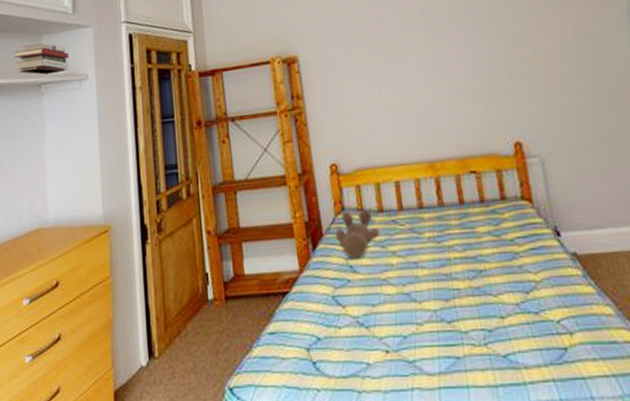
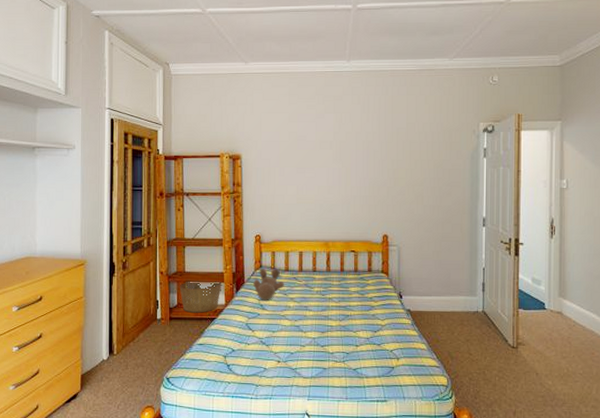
books: present [14,42,69,75] -> none [13,114,60,140]
basket: none [234,237,292,287] -> present [179,281,221,313]

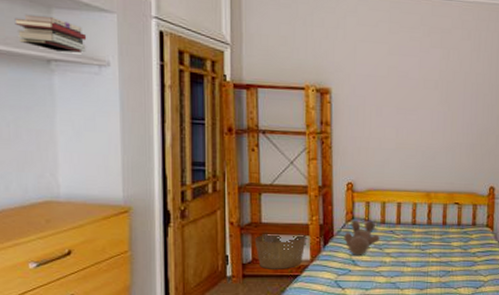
books: none [13,114,60,140] -> present [14,14,87,53]

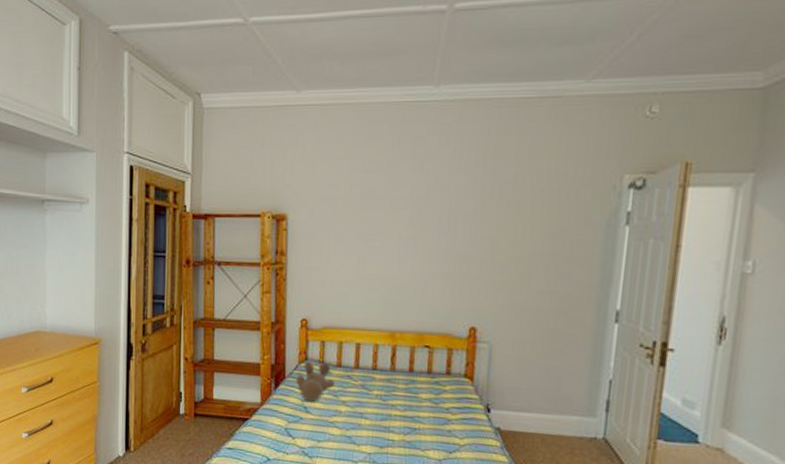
books: present [14,14,87,53] -> none [20,160,72,192]
basket: present [254,233,306,269] -> none [206,371,257,411]

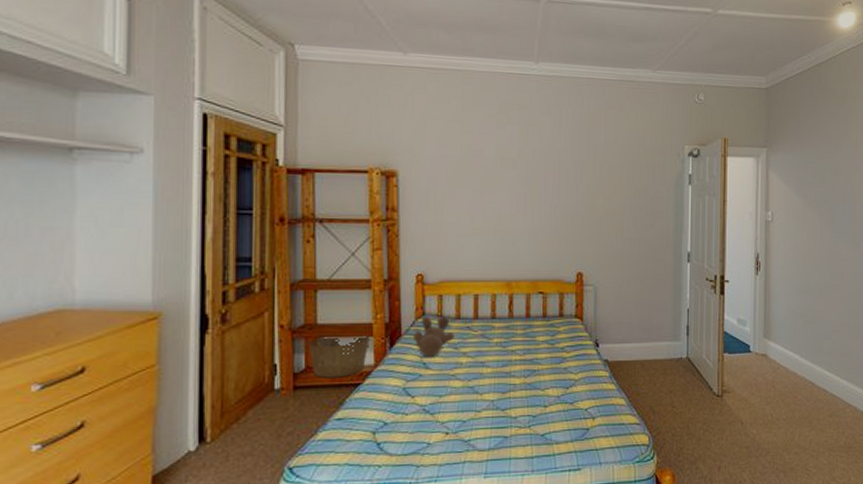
basket: none [206,371,257,411] -> present [308,335,369,378]

